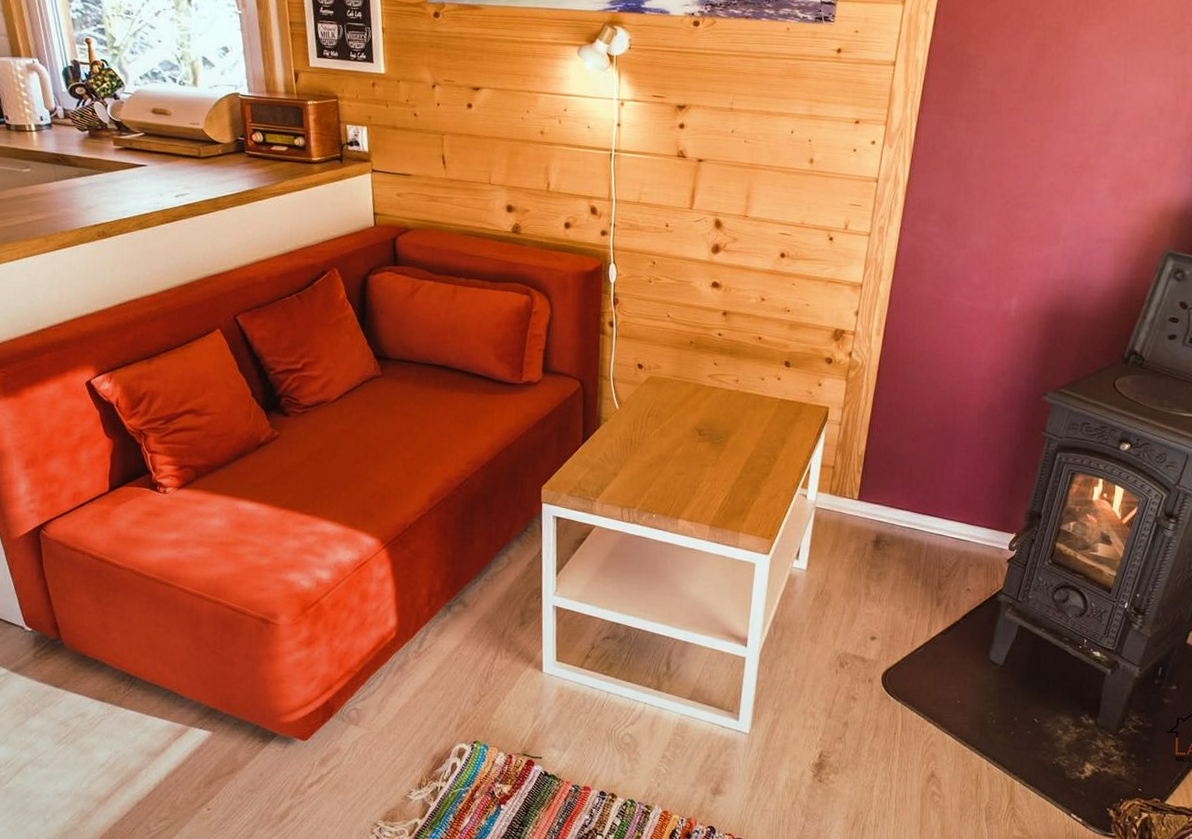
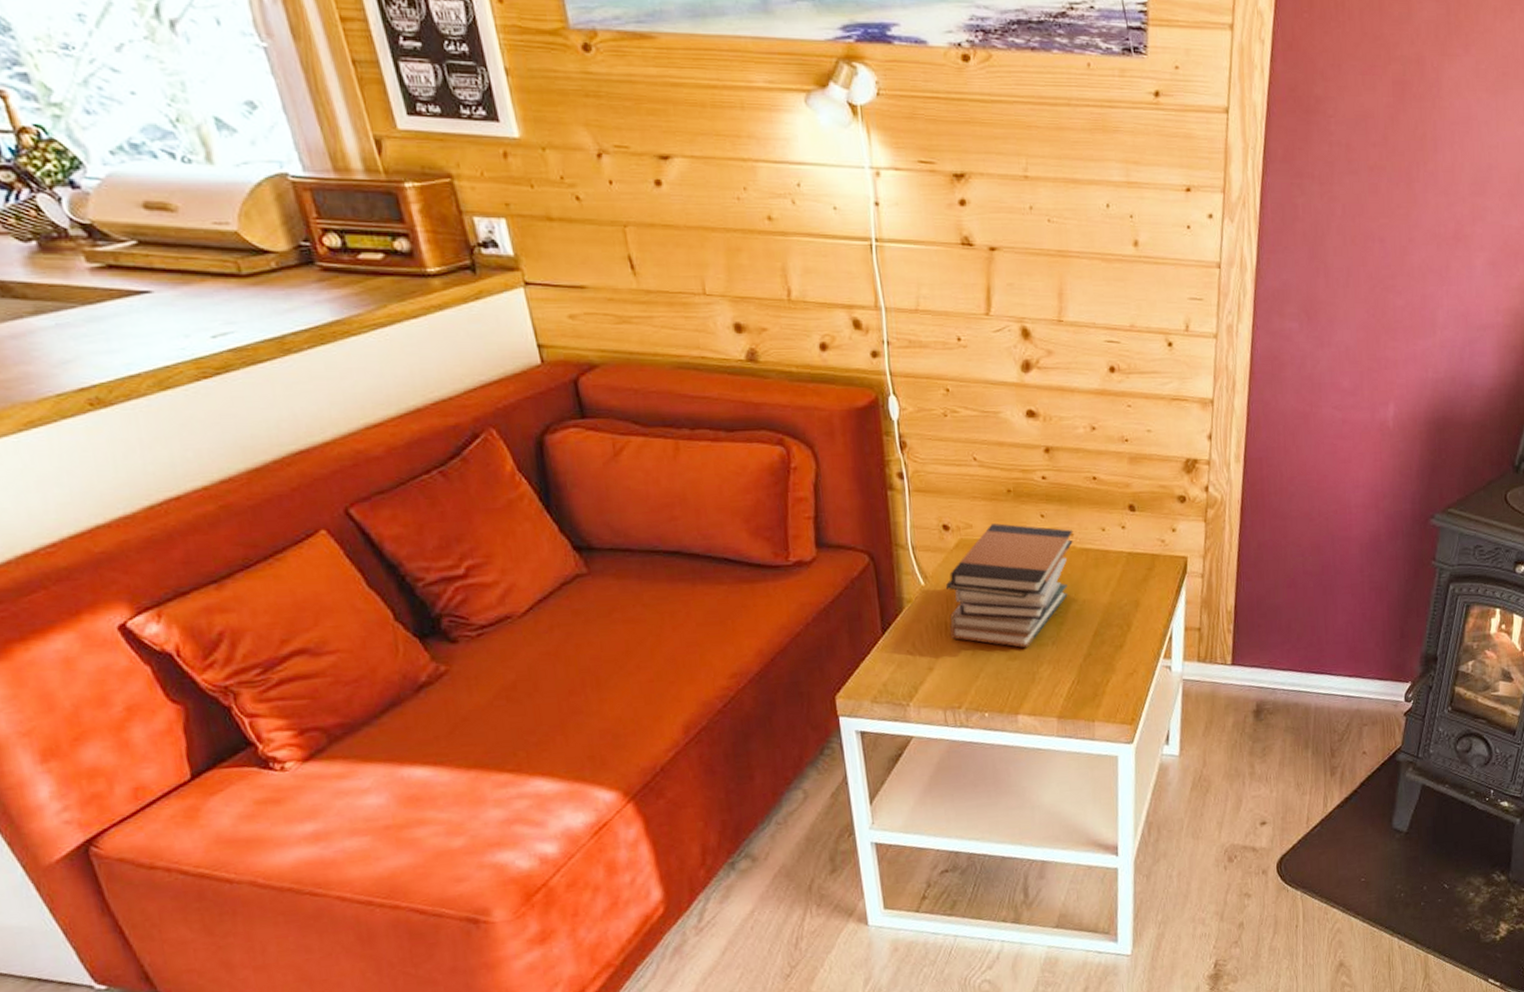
book stack: none [634,366,739,467] -> present [945,522,1073,648]

